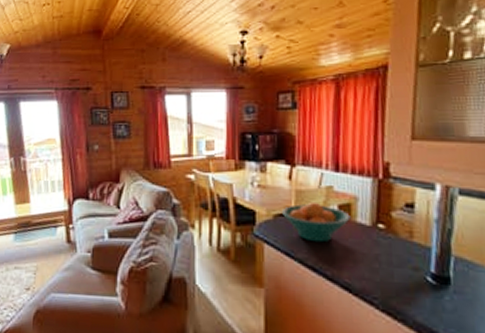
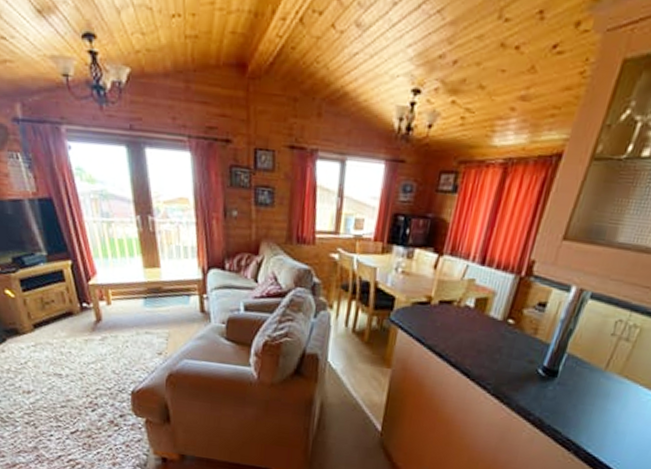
fruit bowl: present [281,201,351,243] -> none [420,292,485,332]

